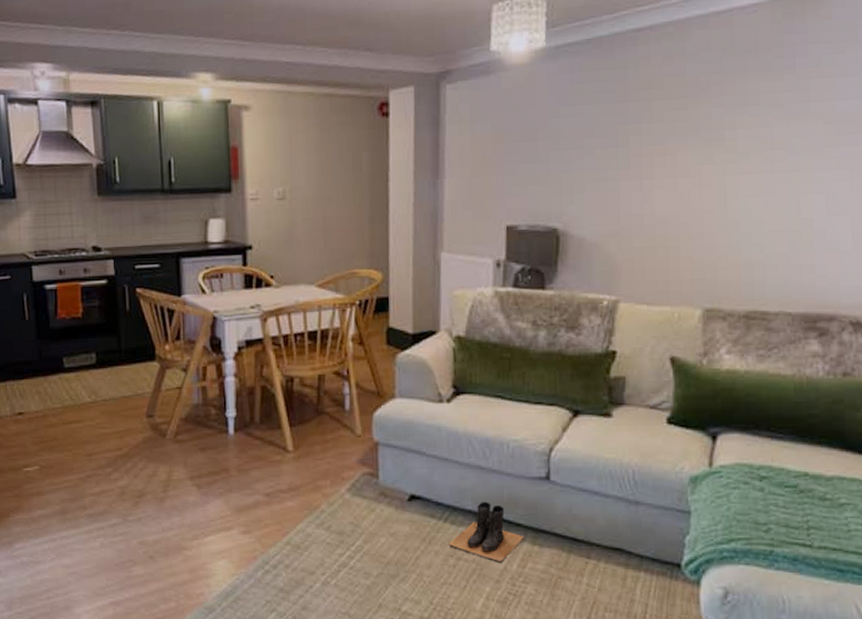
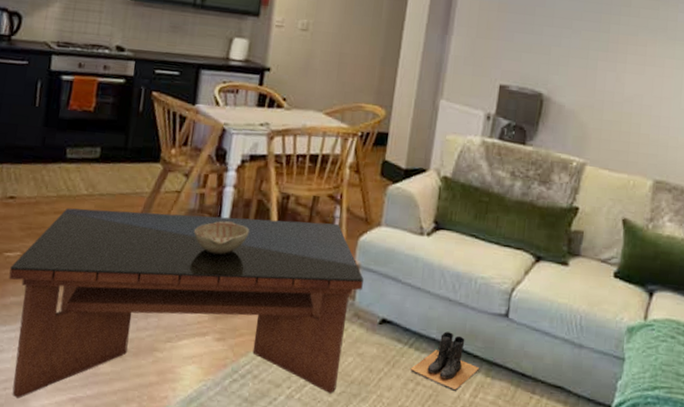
coffee table: none [32,401,385,607] -> present [9,208,364,400]
decorative bowl: none [202,412,257,447] -> present [194,221,249,255]

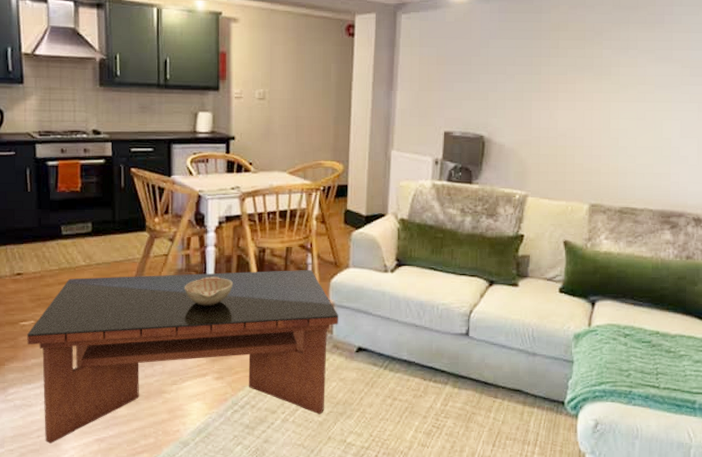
boots: present [410,331,480,391] -> none [387,353,448,402]

